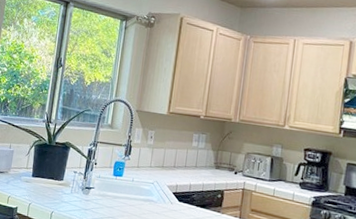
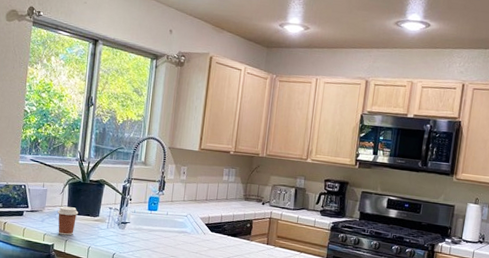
coffee cup: none [22,168,43,199] -> present [57,206,79,236]

